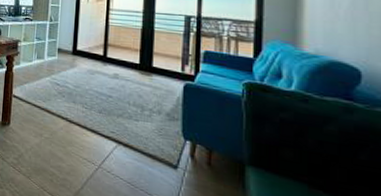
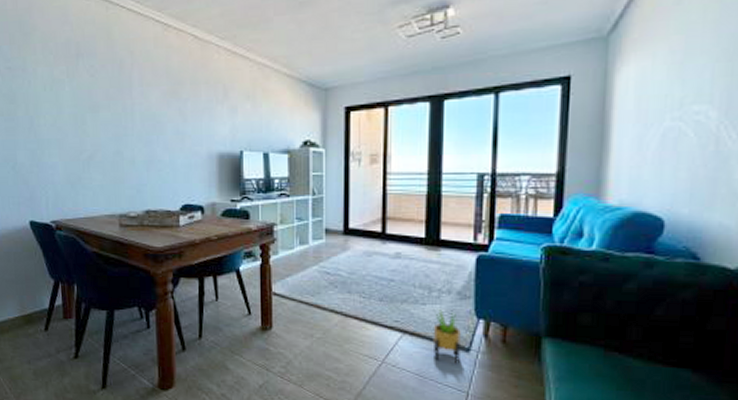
potted plant: none [144,125,169,179] -> present [432,308,461,364]

